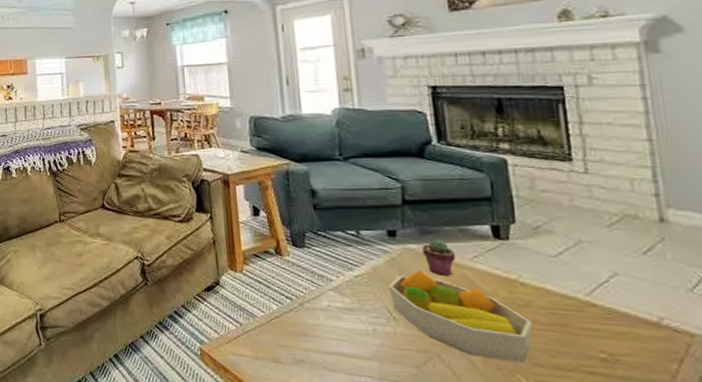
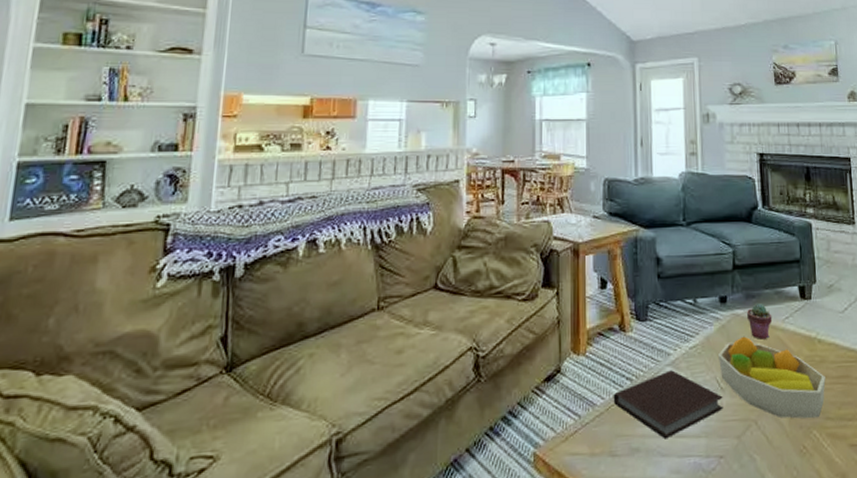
notebook: none [273,295,398,357] -> present [613,370,723,440]

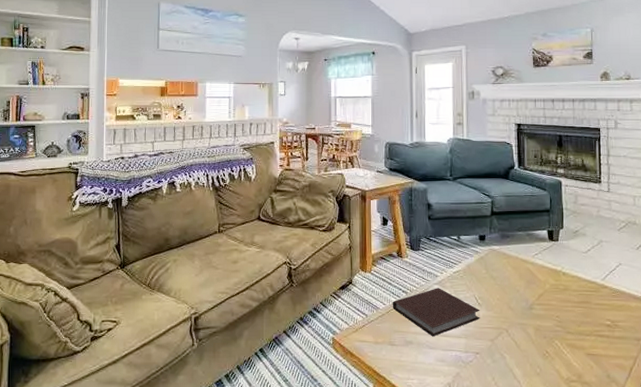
fruit bowl: present [717,336,826,419] -> none [476,266,568,332]
potted succulent: present [746,304,773,340] -> none [501,242,524,269]

